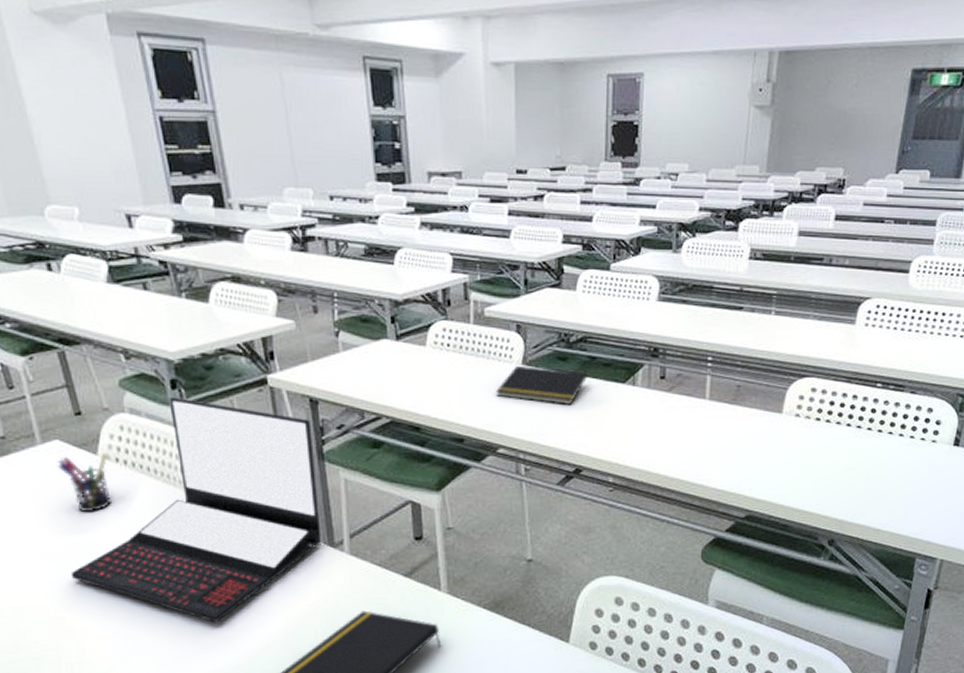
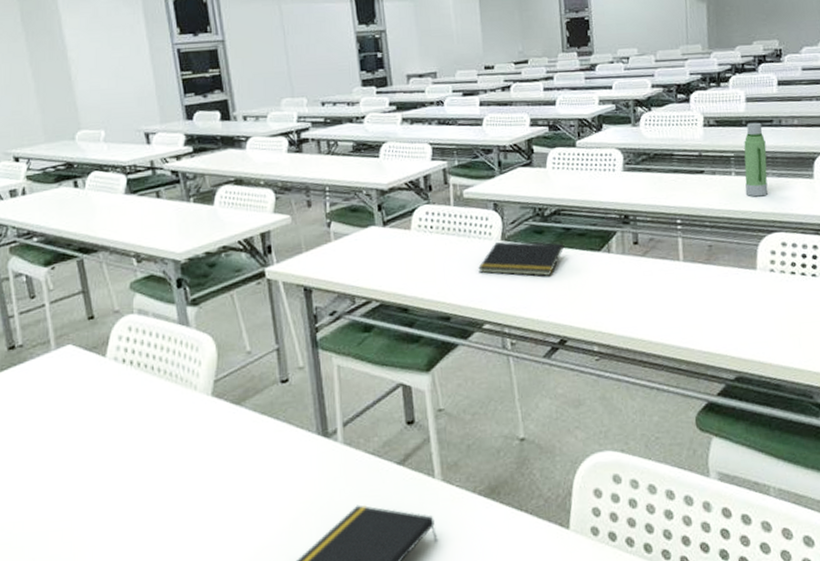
pen holder: present [58,453,113,513] -> none [69,355,117,416]
laptop: present [70,396,322,622] -> none [72,295,316,527]
water bottle: none [783,259,812,339] -> present [744,122,768,197]

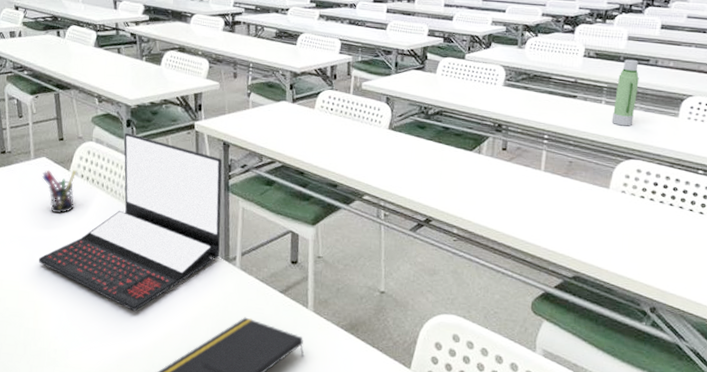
pen holder: none [69,355,117,416] -> present [42,169,77,214]
laptop: none [72,295,316,527] -> present [38,132,223,311]
notepad: present [478,241,565,276] -> none [366,129,442,165]

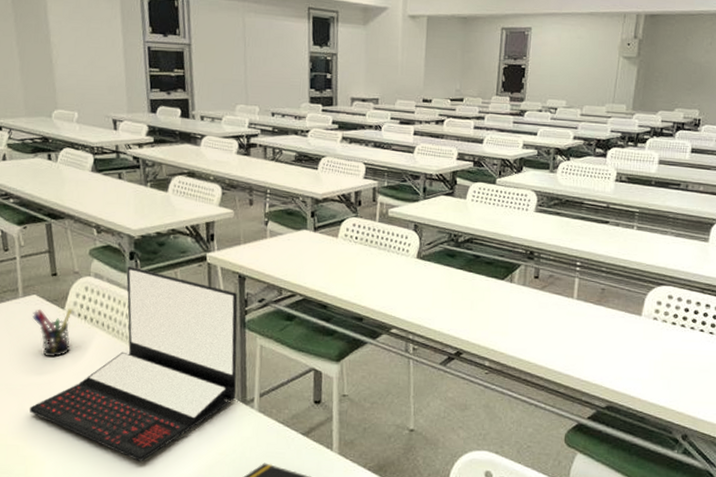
water bottle: present [611,59,639,126] -> none [643,183,670,252]

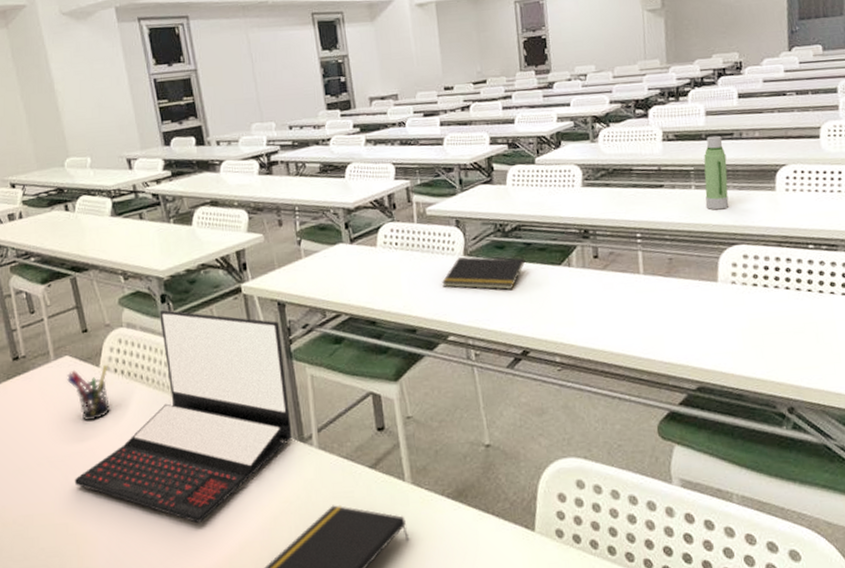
notepad: none [393,258,472,295] -> present [442,256,526,290]
water bottle: none [643,183,670,252] -> present [703,135,729,210]

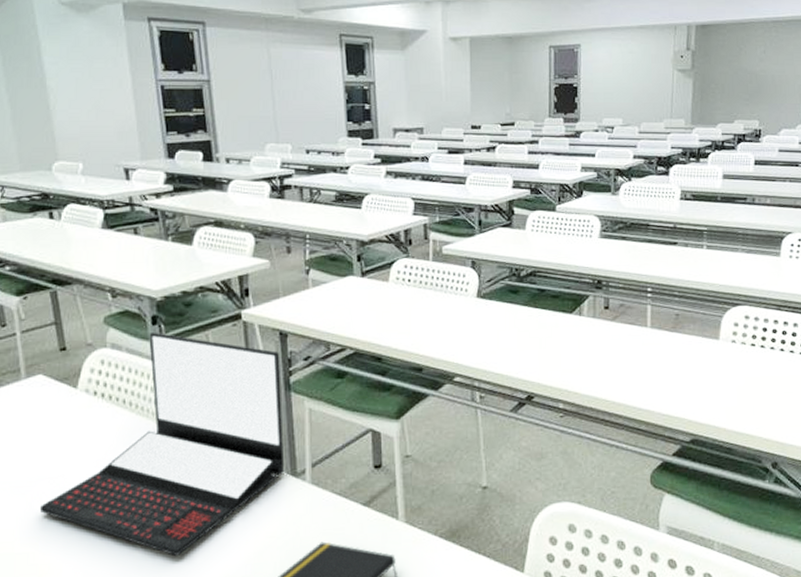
pen holder: present [67,365,111,421] -> none [39,387,87,445]
notepad: present [442,256,526,290] -> none [453,298,538,334]
water bottle: present [703,135,729,210] -> none [714,199,738,271]

